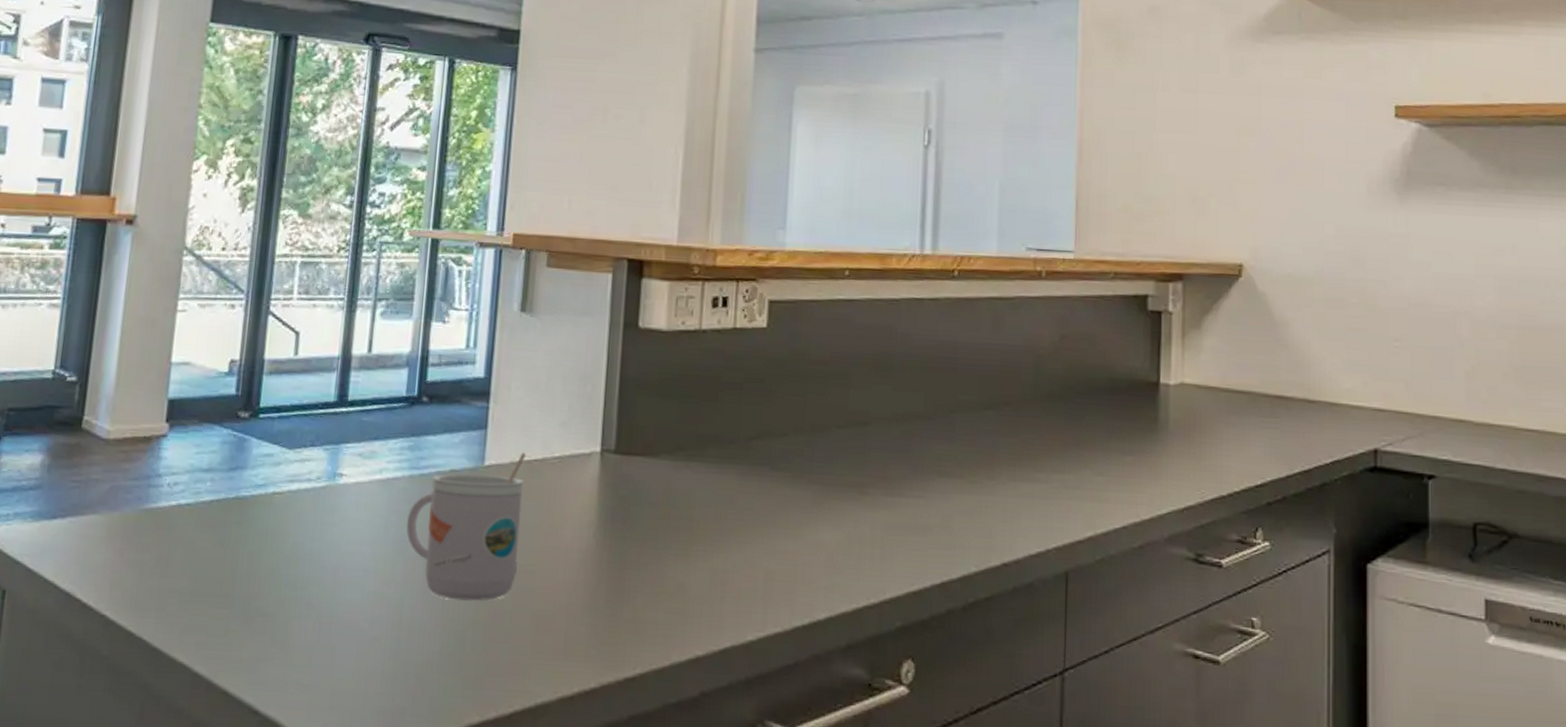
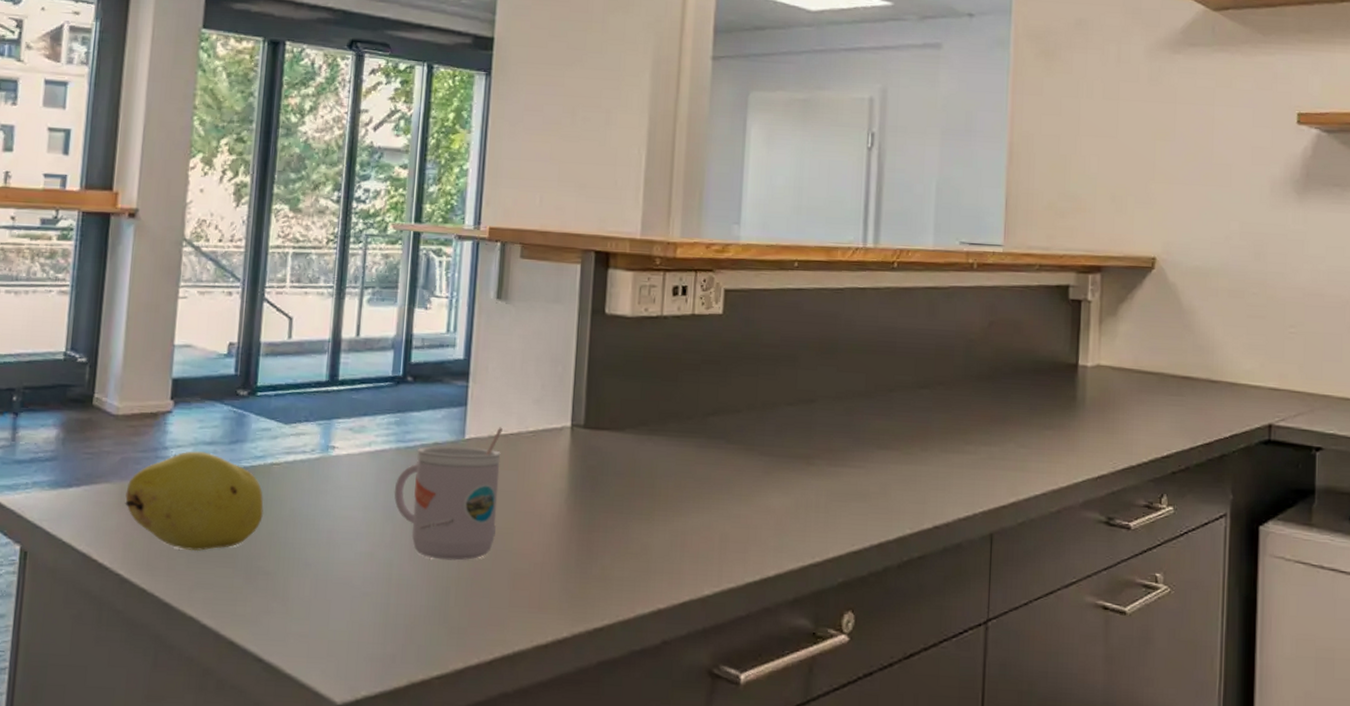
fruit: none [113,479,264,590] -> present [125,451,264,552]

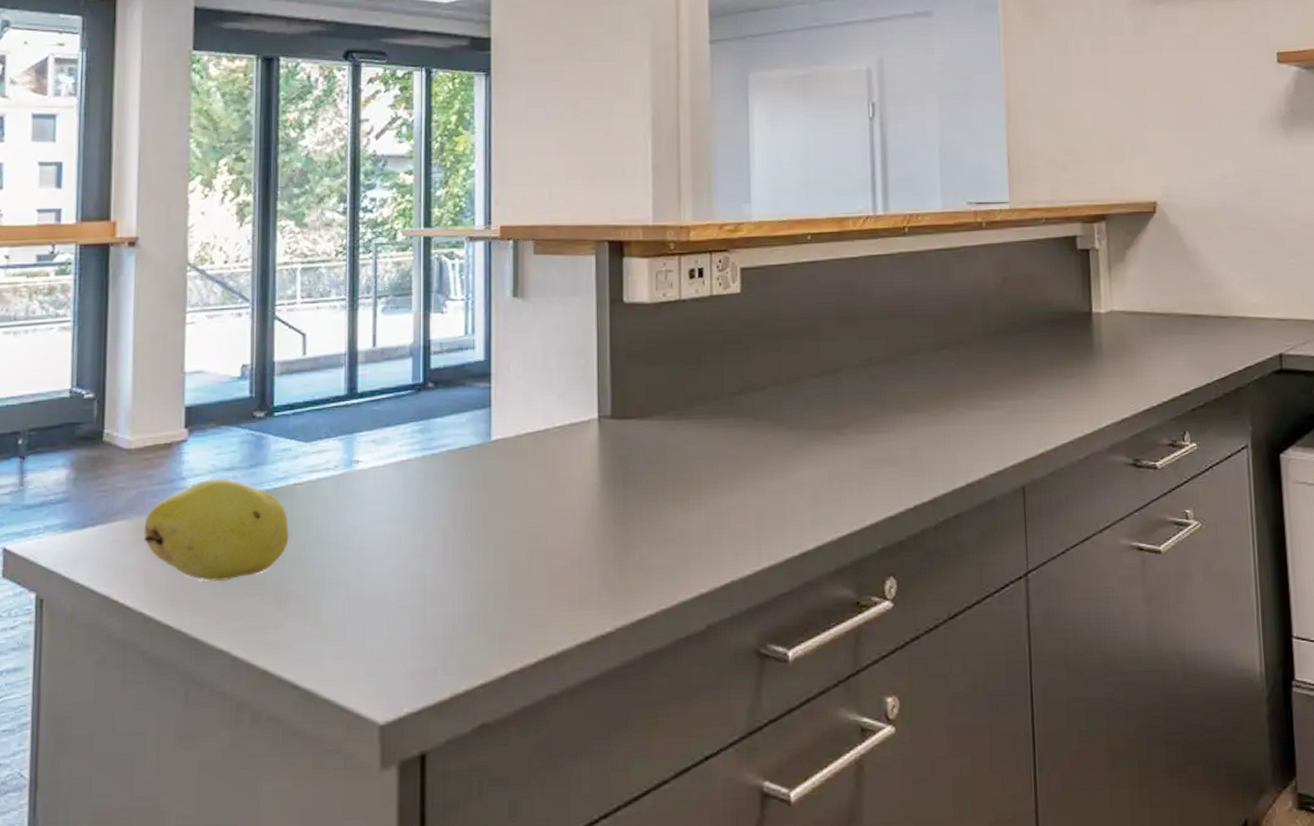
mug: present [394,427,503,561] -> none [423,425,529,566]

